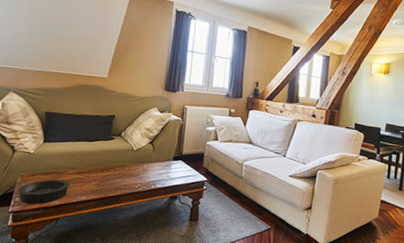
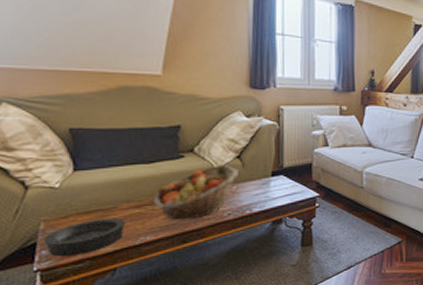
fruit basket: none [90,148,150,188] -> present [153,165,238,220]

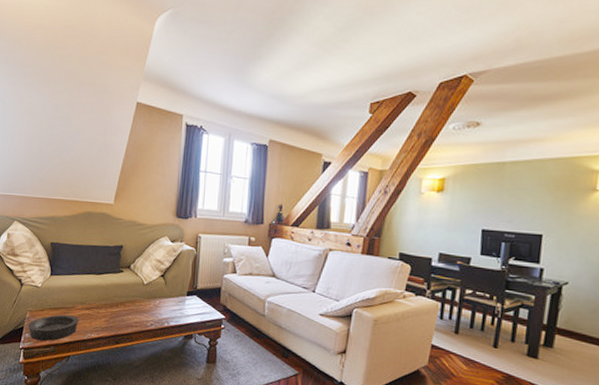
fruit basket: present [153,165,238,220] -> none [99,281,161,325]

